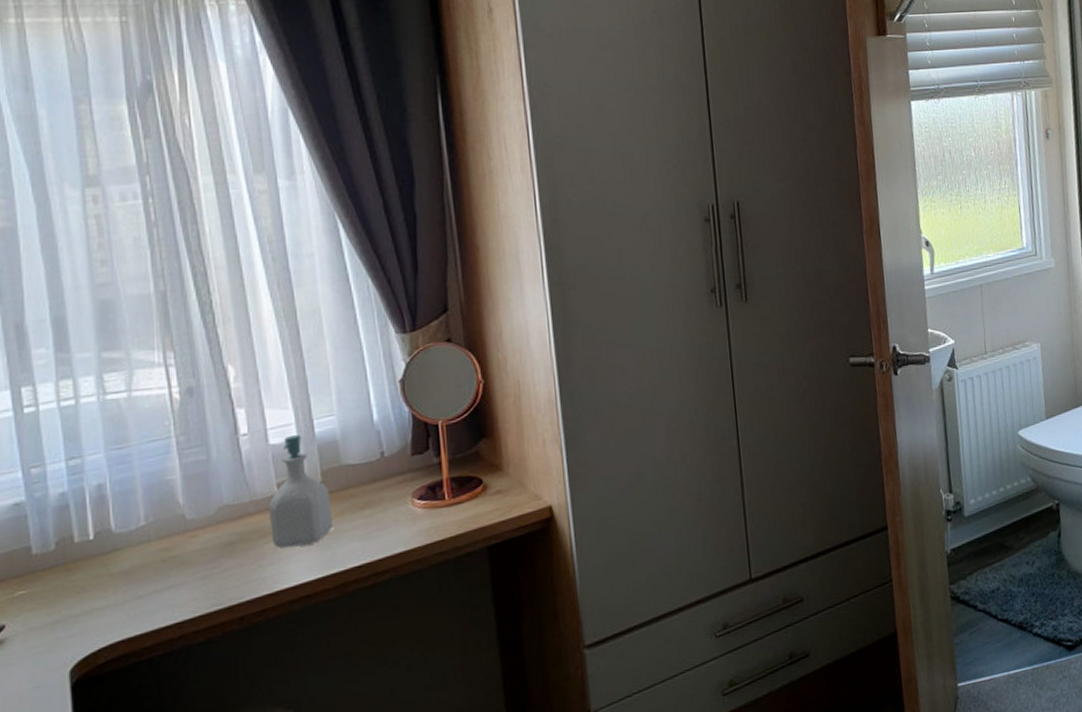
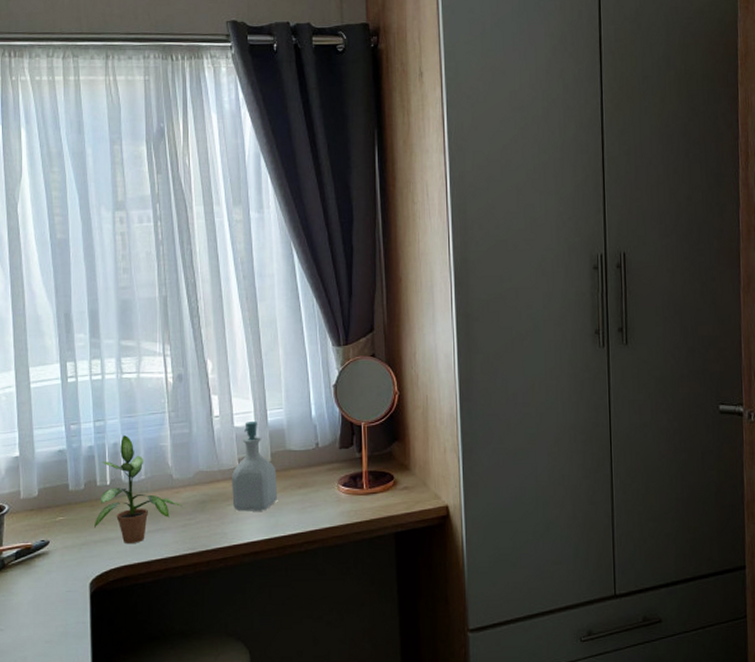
potted plant: none [73,471,201,612] -> present [94,434,182,543]

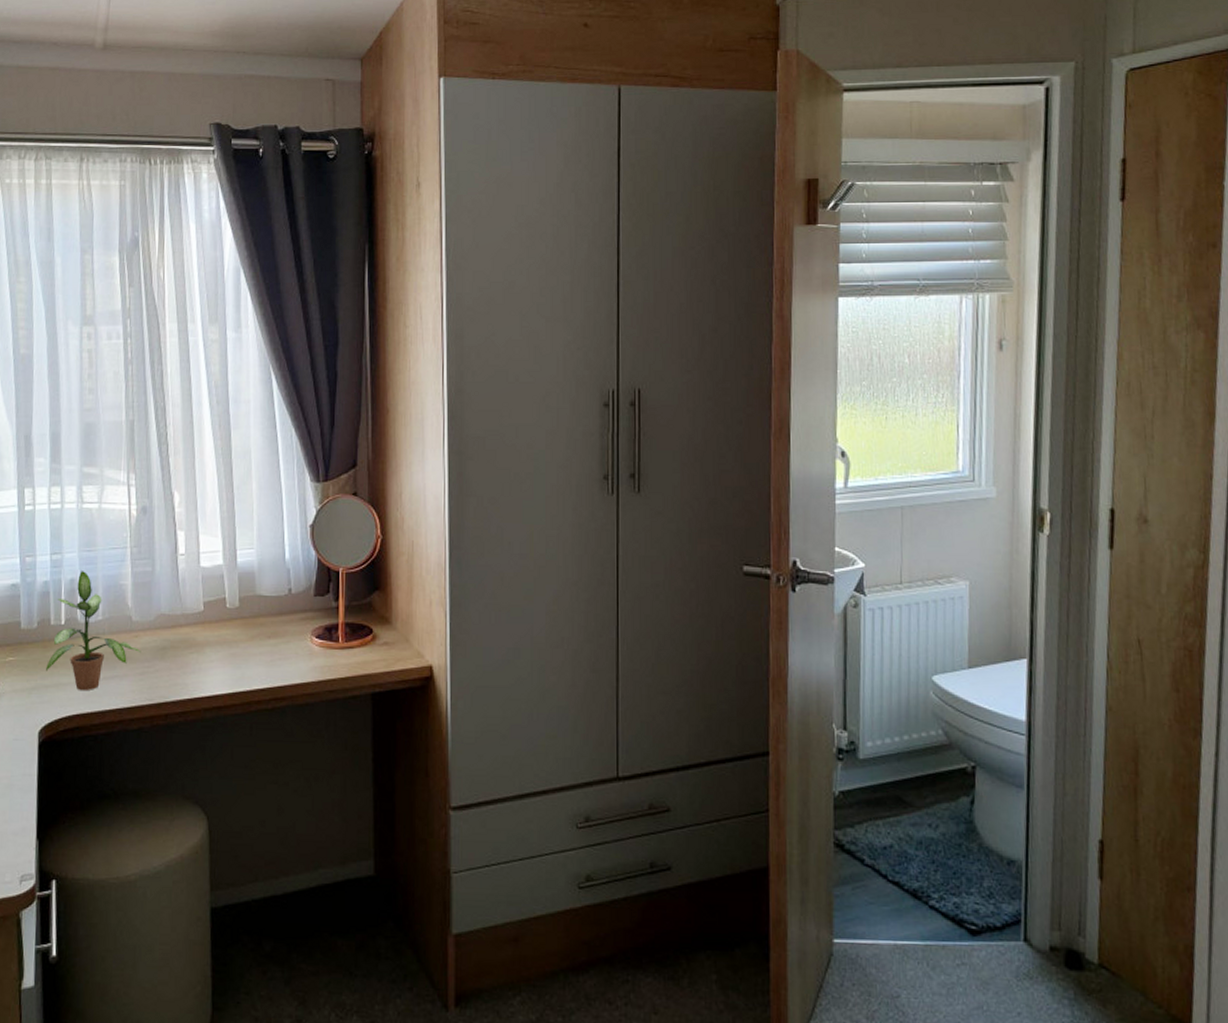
soap bottle: present [231,421,277,512] -> none [194,562,245,662]

